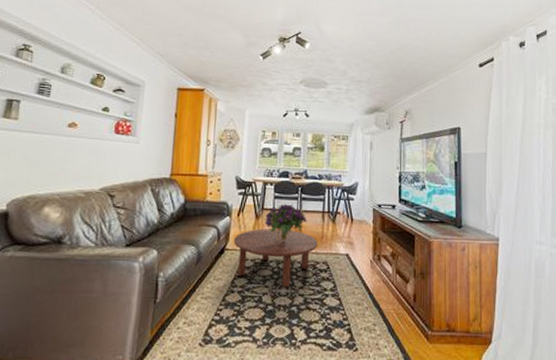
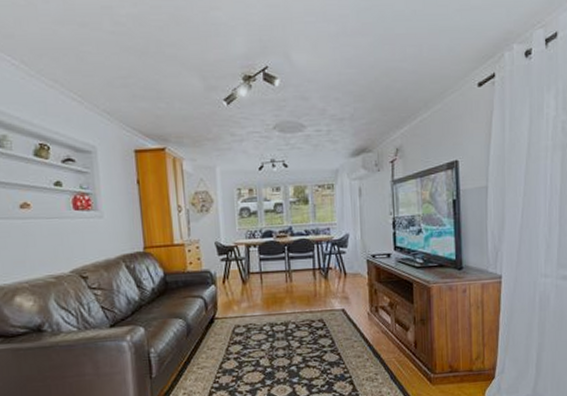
coffee table: present [234,228,318,287] -> none [223,291,312,348]
bouquet: present [264,203,308,240] -> none [251,264,298,303]

